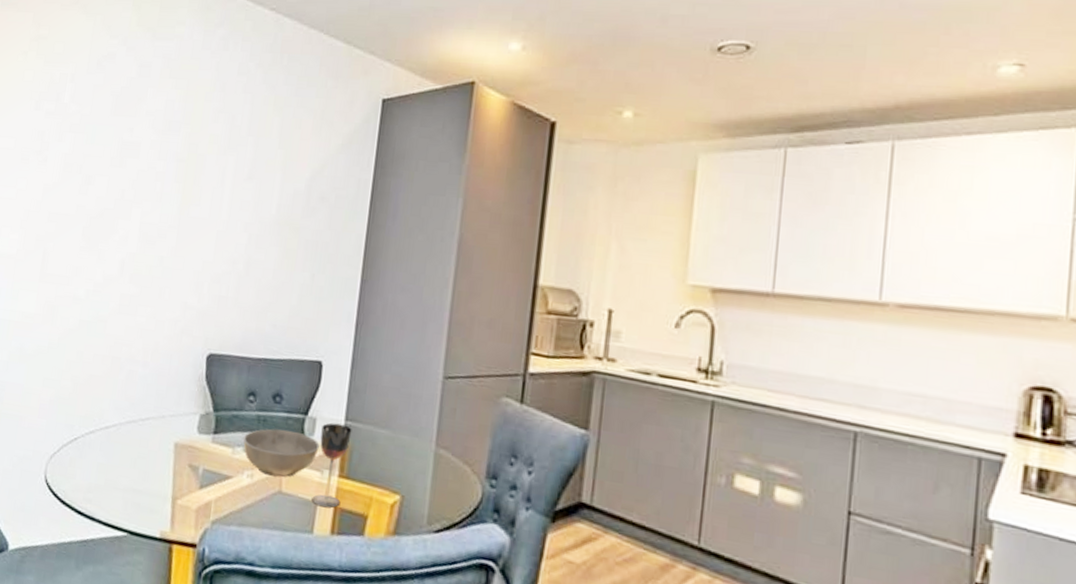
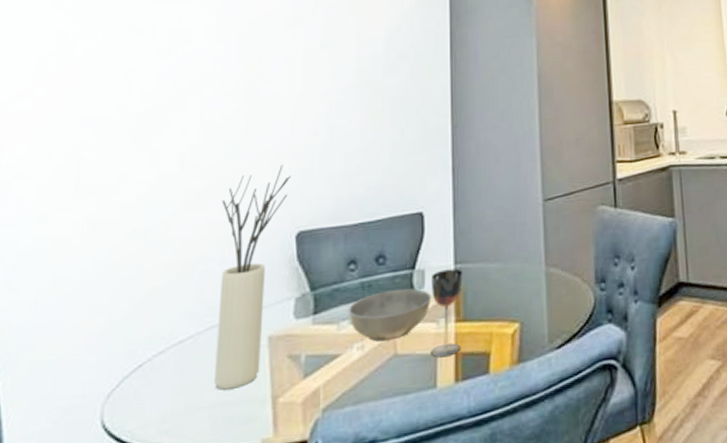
vase: none [129,287,209,481] -> present [214,165,292,390]

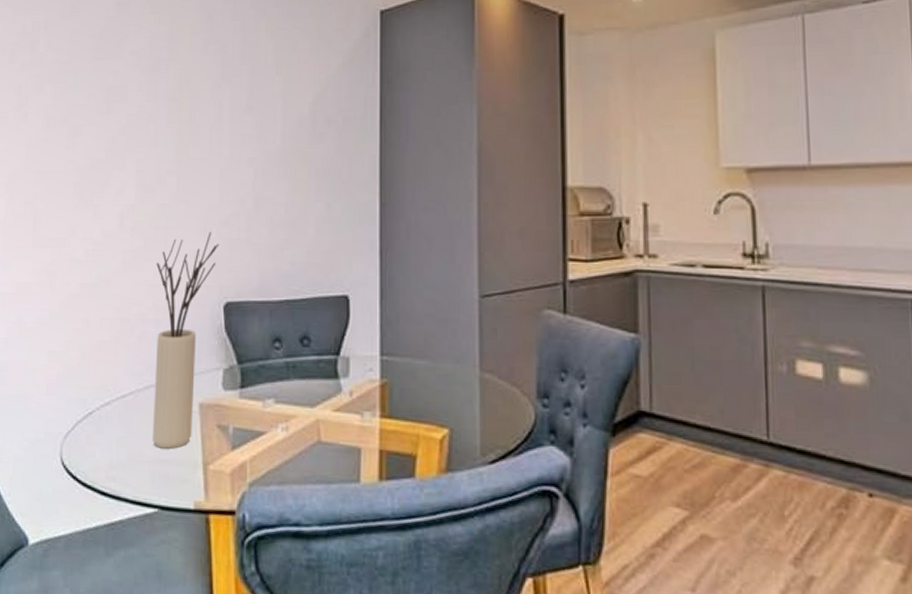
bowl: present [347,288,432,342] -> none [272,374,356,426]
wineglass: present [431,268,463,358] -> none [354,360,389,453]

